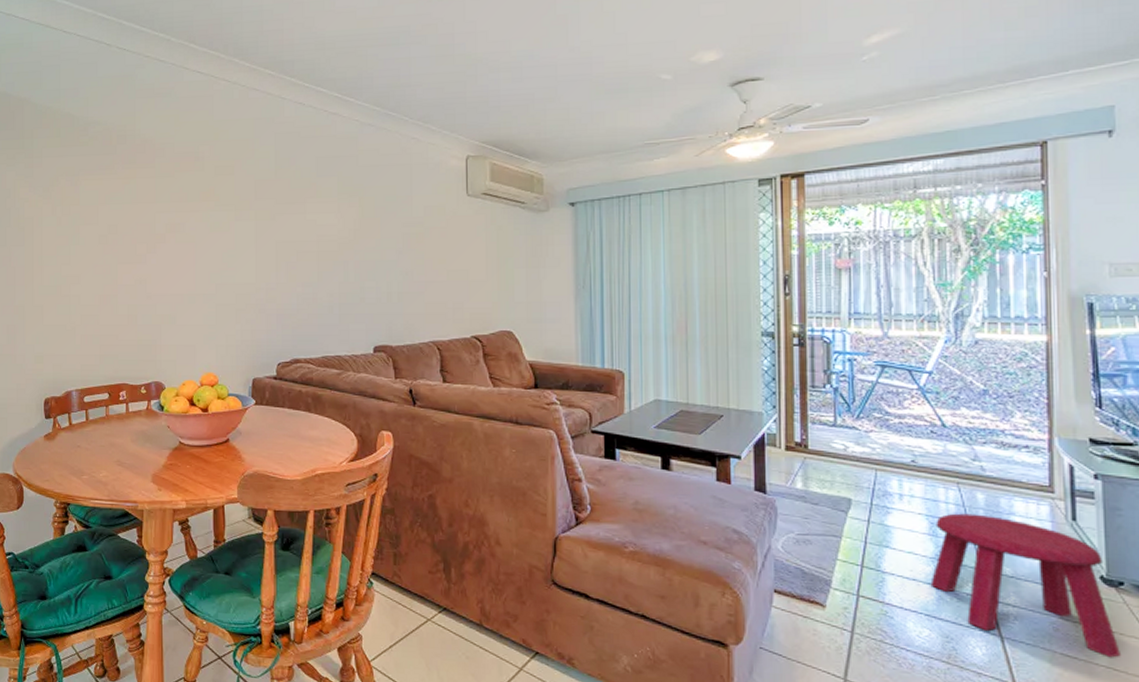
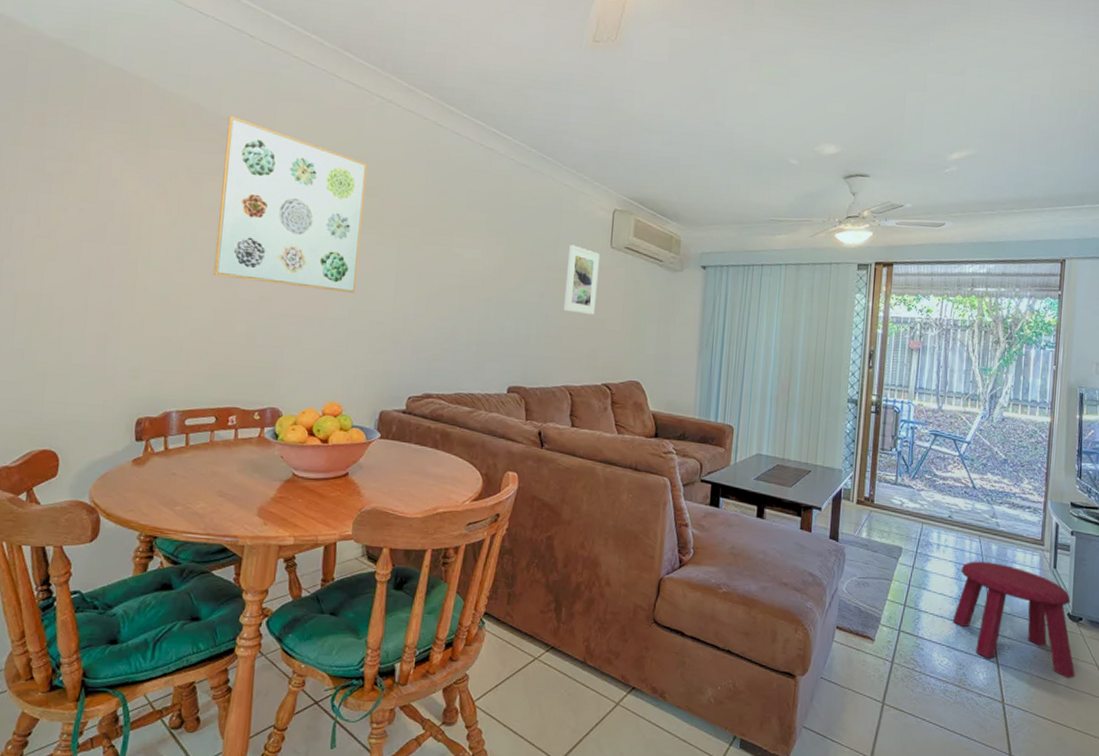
wall art: none [95,120,220,269] -> present [213,116,368,294]
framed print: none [422,197,457,267] -> present [563,245,601,315]

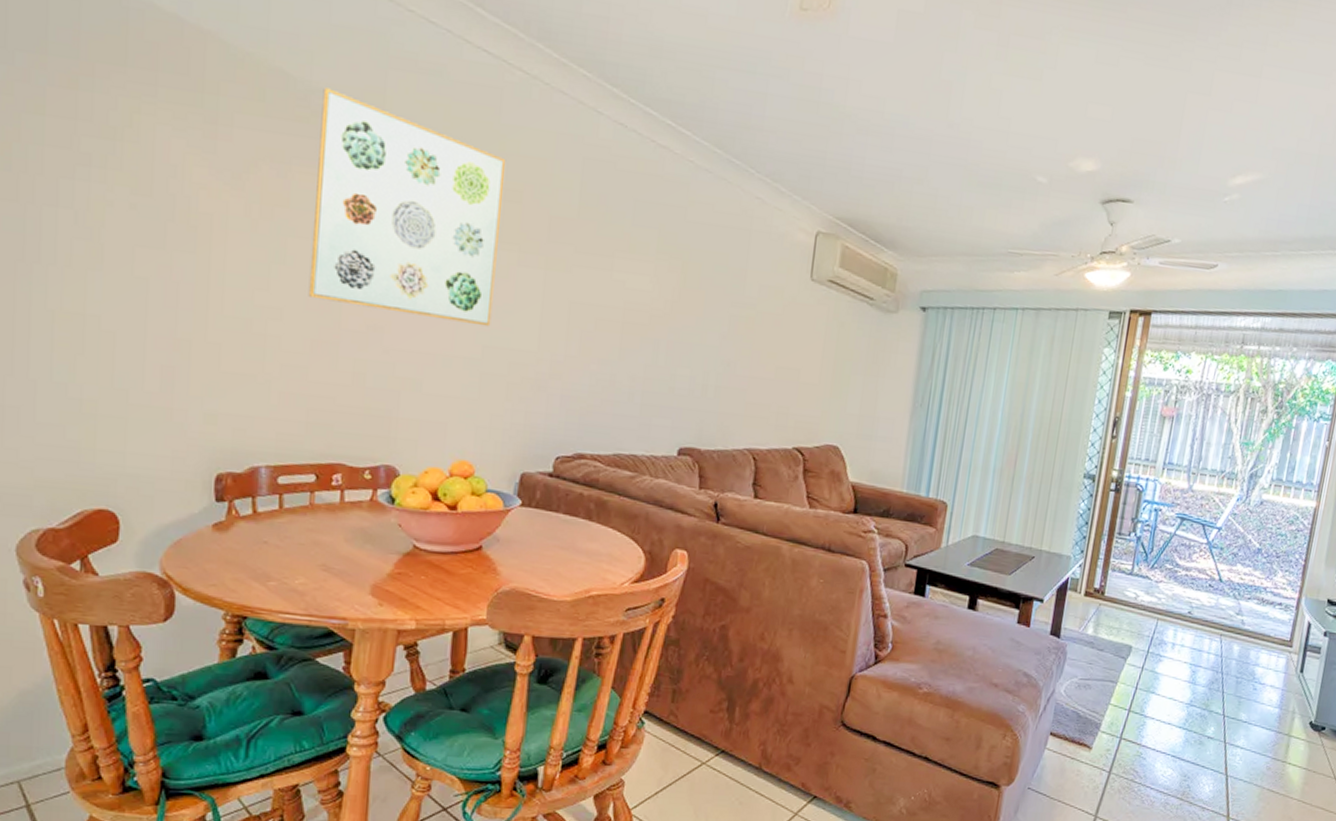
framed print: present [563,245,601,315] -> none [749,274,798,364]
stool: present [952,561,1075,679] -> none [1181,662,1315,792]

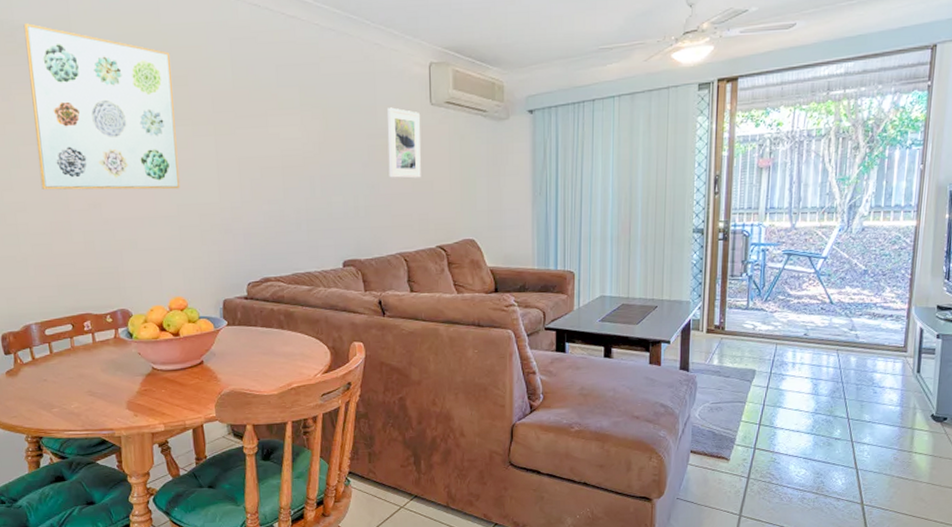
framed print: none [749,274,798,364] -> present [386,107,421,179]

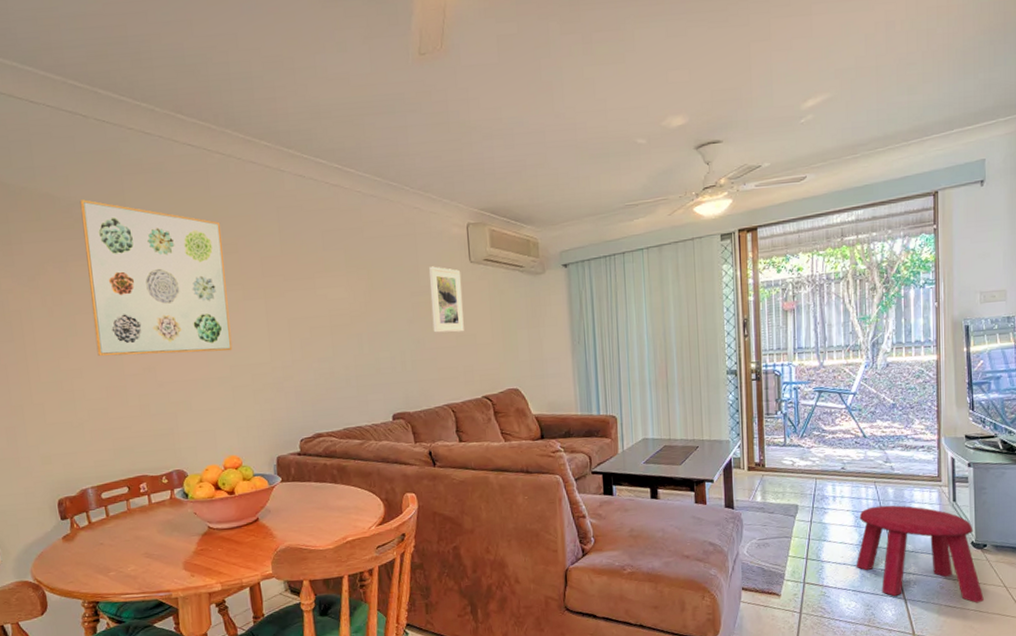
stool: none [809,374,938,476] -> present [856,505,984,603]

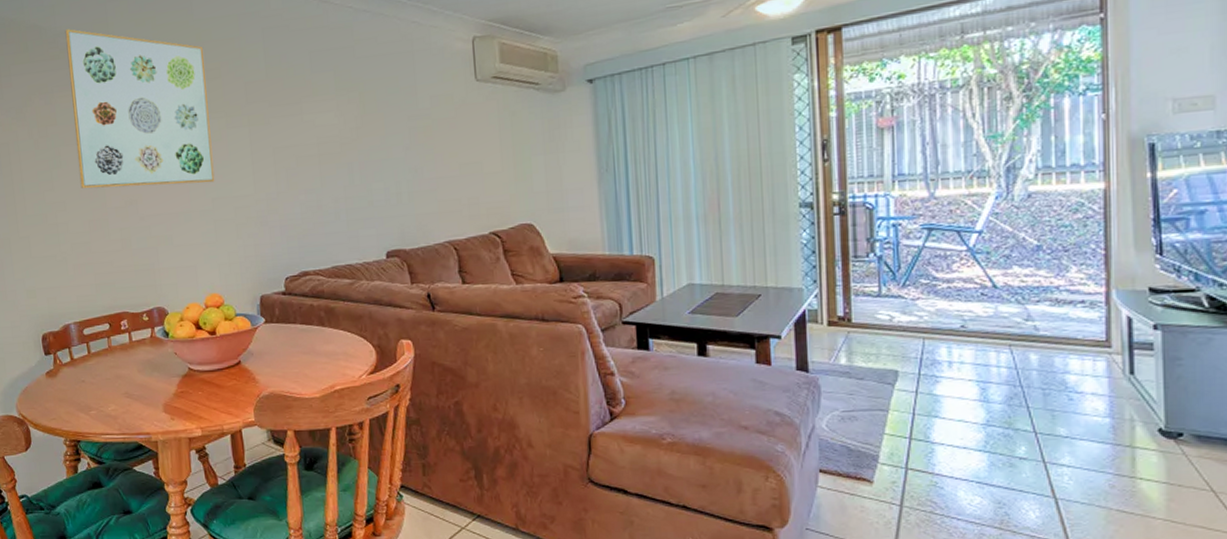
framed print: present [428,266,464,333] -> none [428,86,469,161]
stool: present [856,505,984,603] -> none [981,375,1178,510]

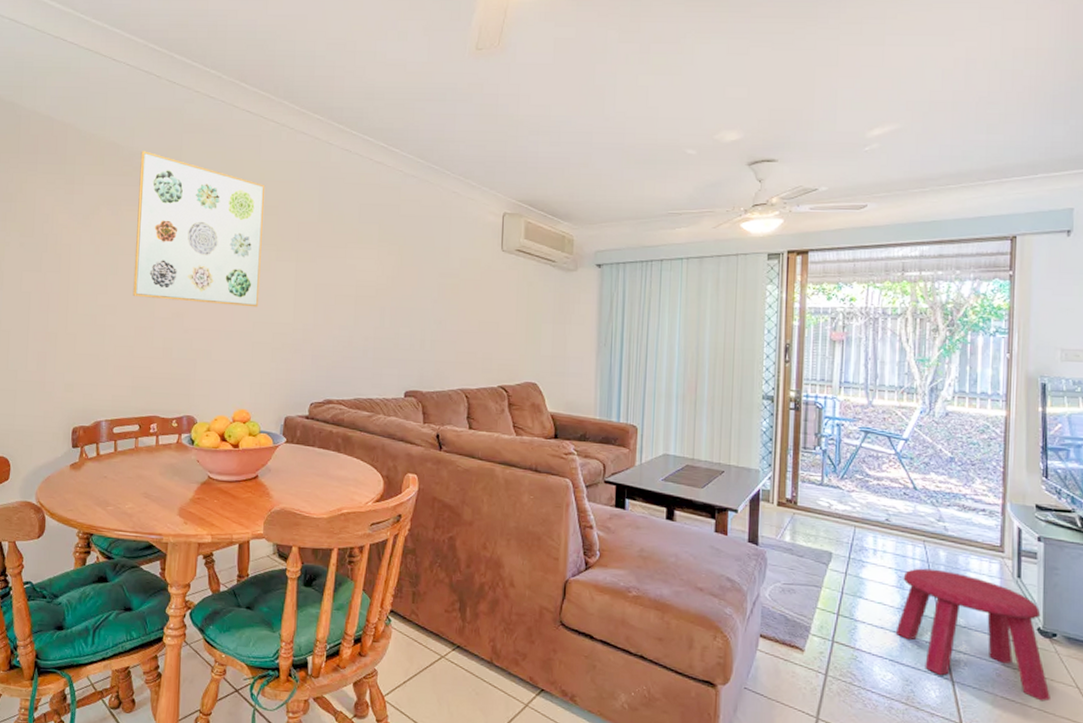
stool: none [981,375,1178,510] -> present [895,568,1050,702]

